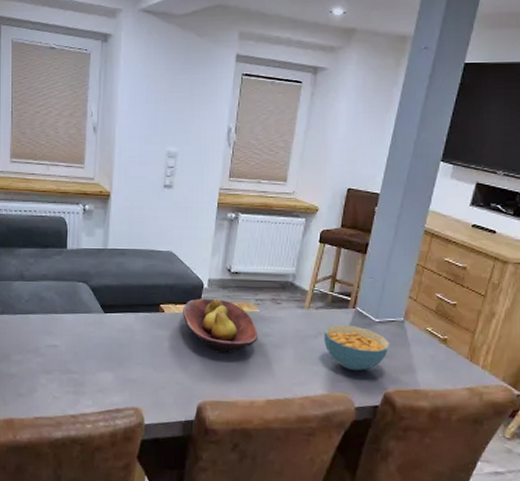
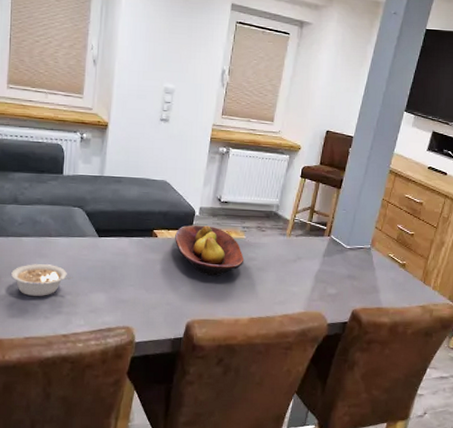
legume: none [20,342,80,375] -> present [11,264,73,296]
cereal bowl: present [324,324,390,371] -> none [302,250,359,292]

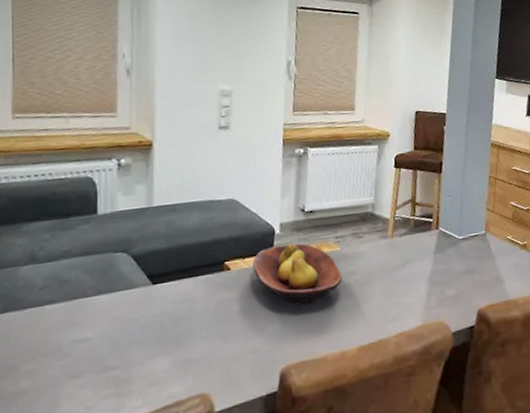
legume: present [11,264,73,296] -> none [32,333,122,383]

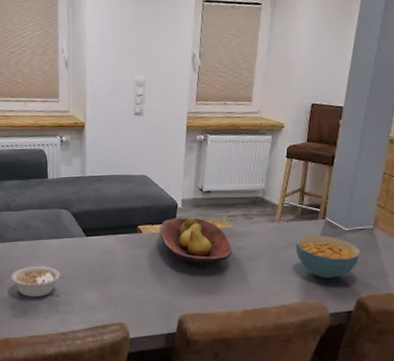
legume: none [32,333,122,383] -> present [11,266,66,297]
cereal bowl: none [411,247,476,295] -> present [296,235,361,279]

